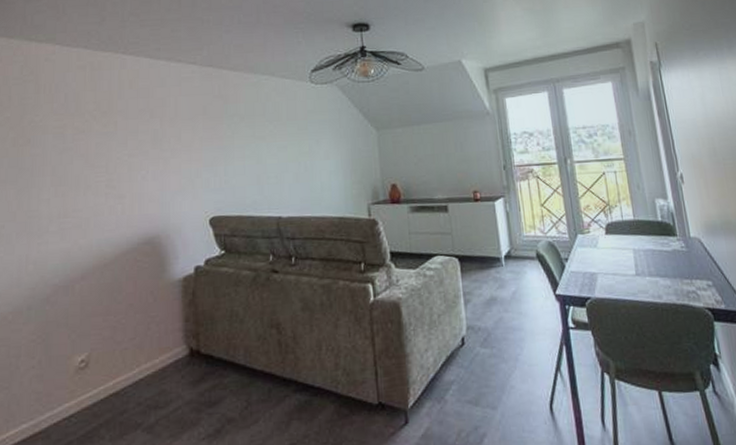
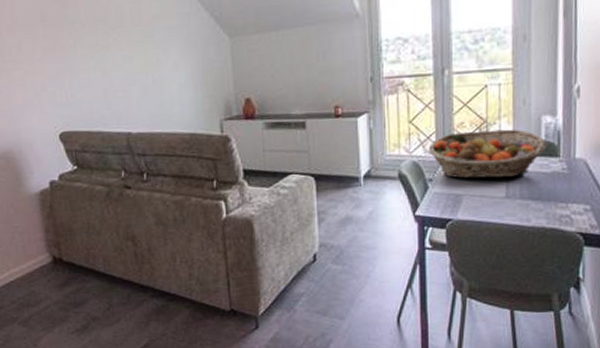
fruit basket: none [560,211,665,258] -> present [428,129,547,179]

